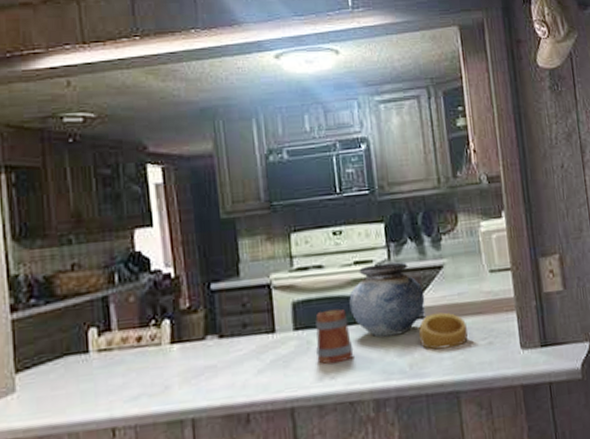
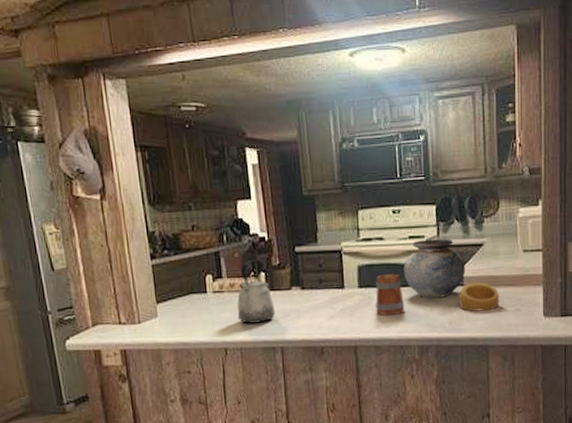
kettle: none [131,303,184,390] -> present [237,259,276,324]

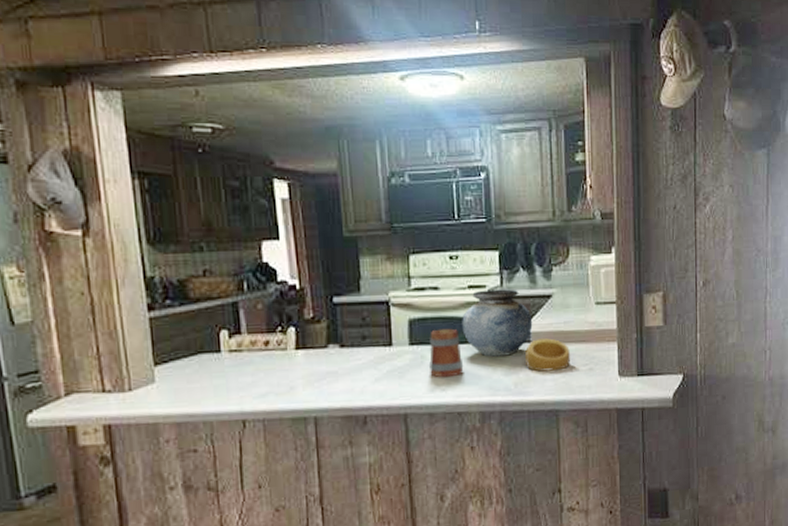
kettle: present [237,259,276,324] -> none [260,311,308,389]

